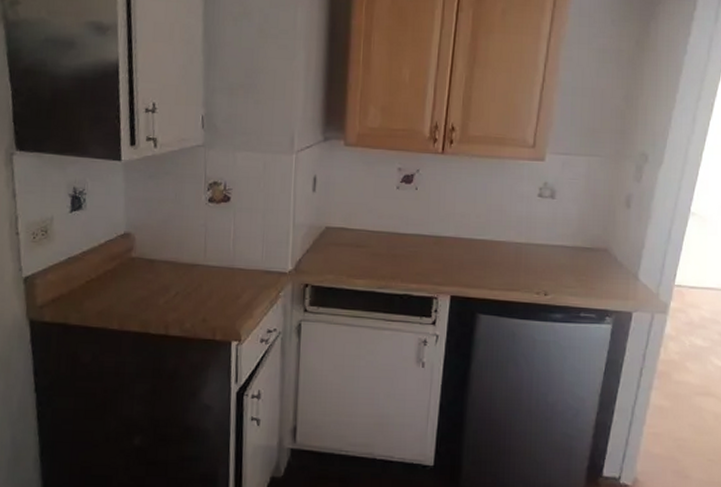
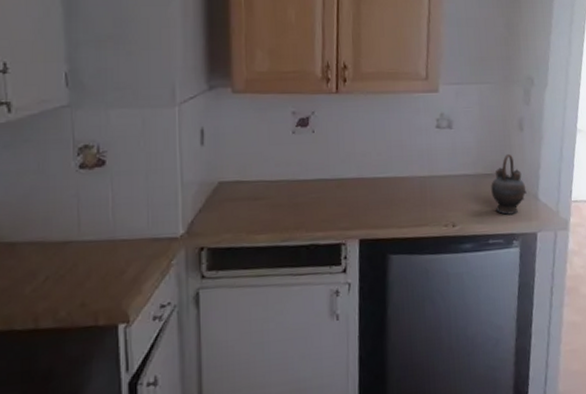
teapot: none [588,229,626,291] -> present [491,153,527,215]

